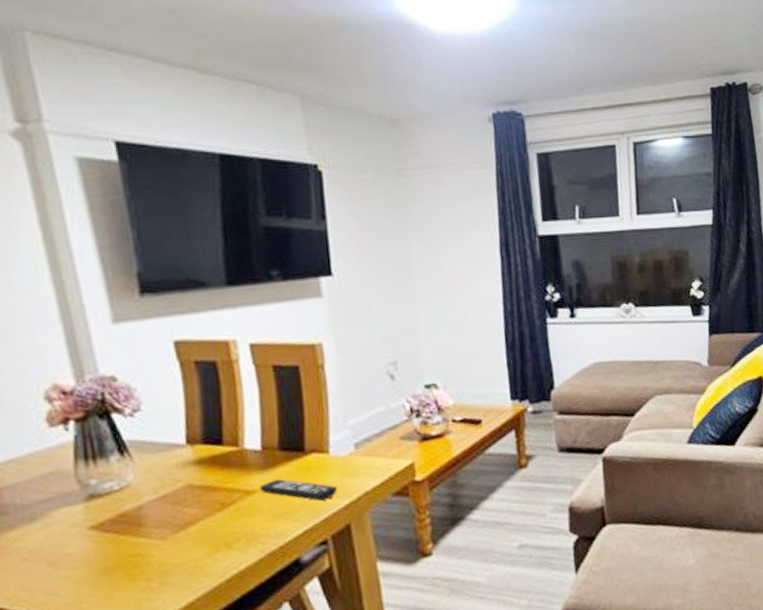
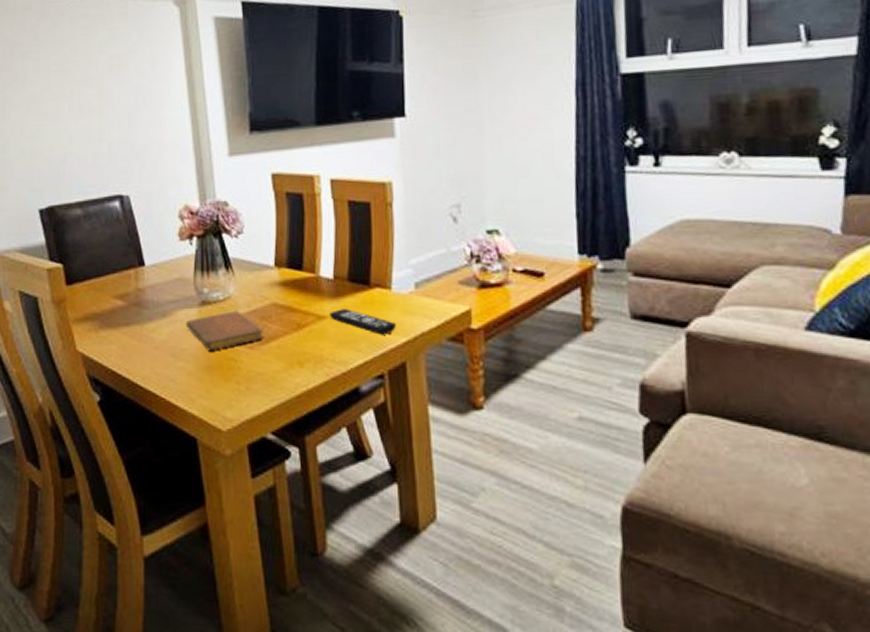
notebook: none [67,499,179,552] -> present [185,311,264,351]

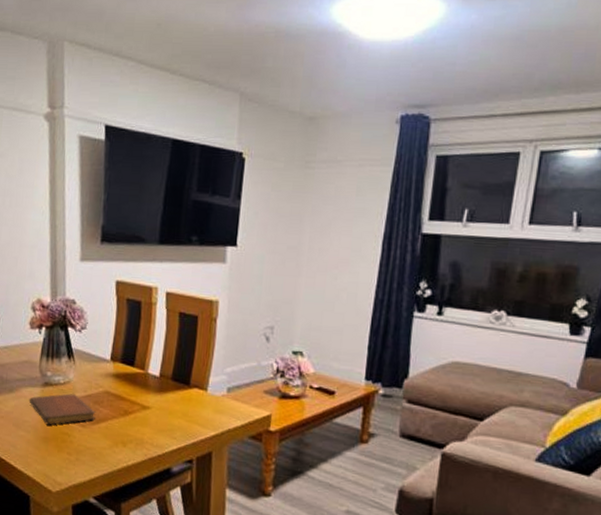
remote control: present [330,309,396,335] -> none [153,402,208,428]

